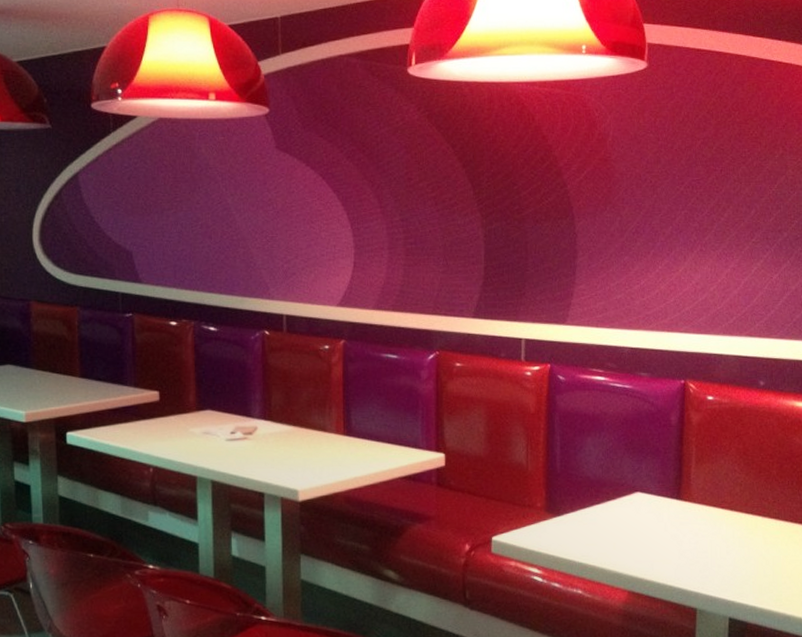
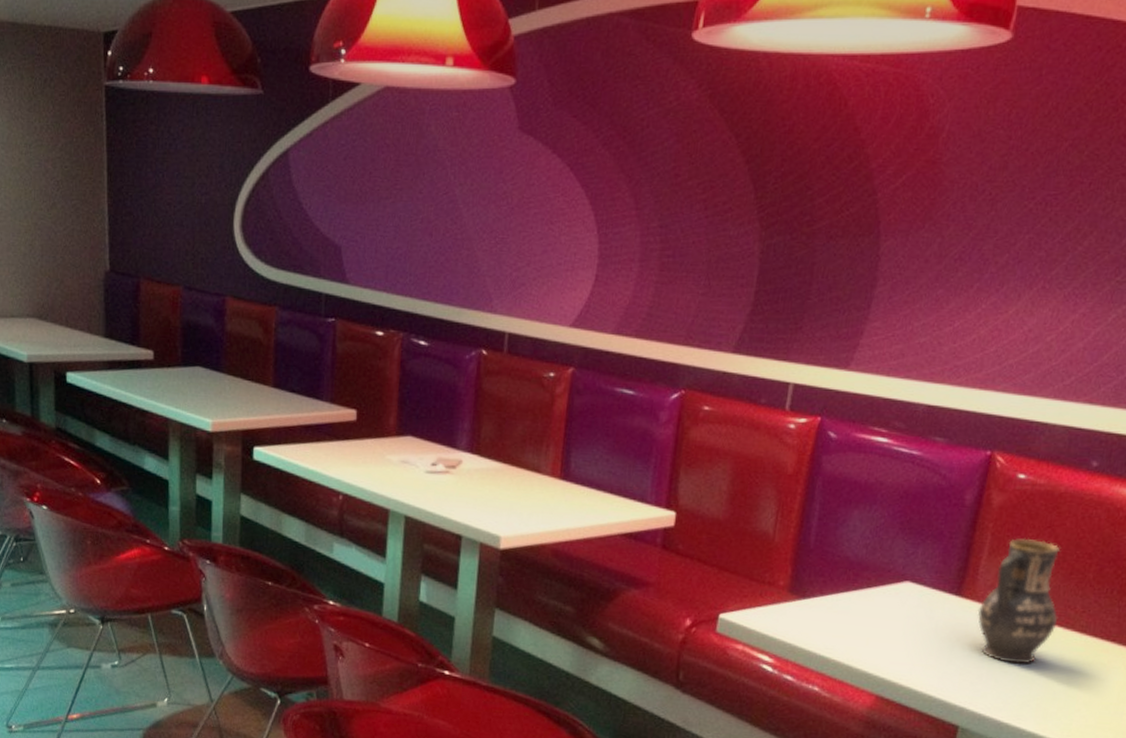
vase: none [695,447,757,552] -> present [977,538,1061,665]

